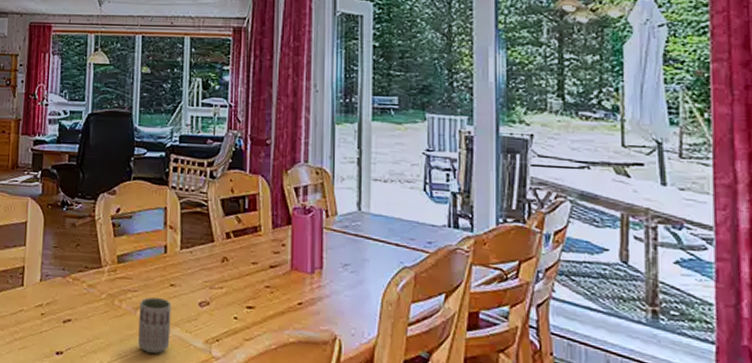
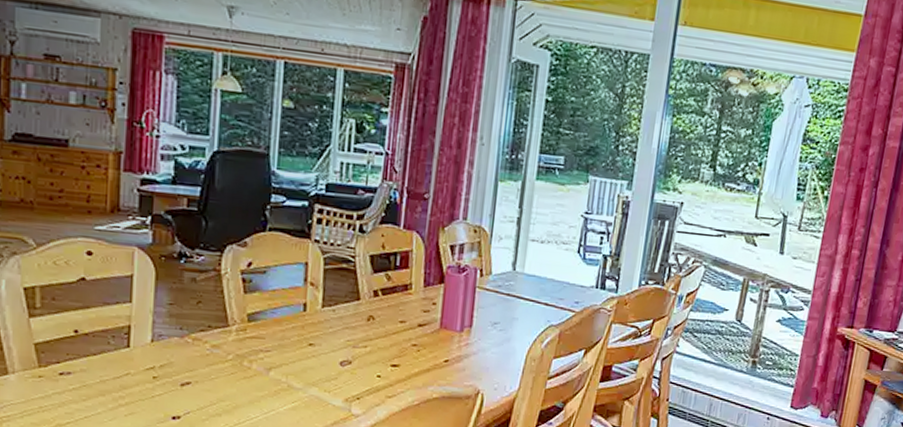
cup: present [138,297,172,354] -> none [270,357,309,415]

